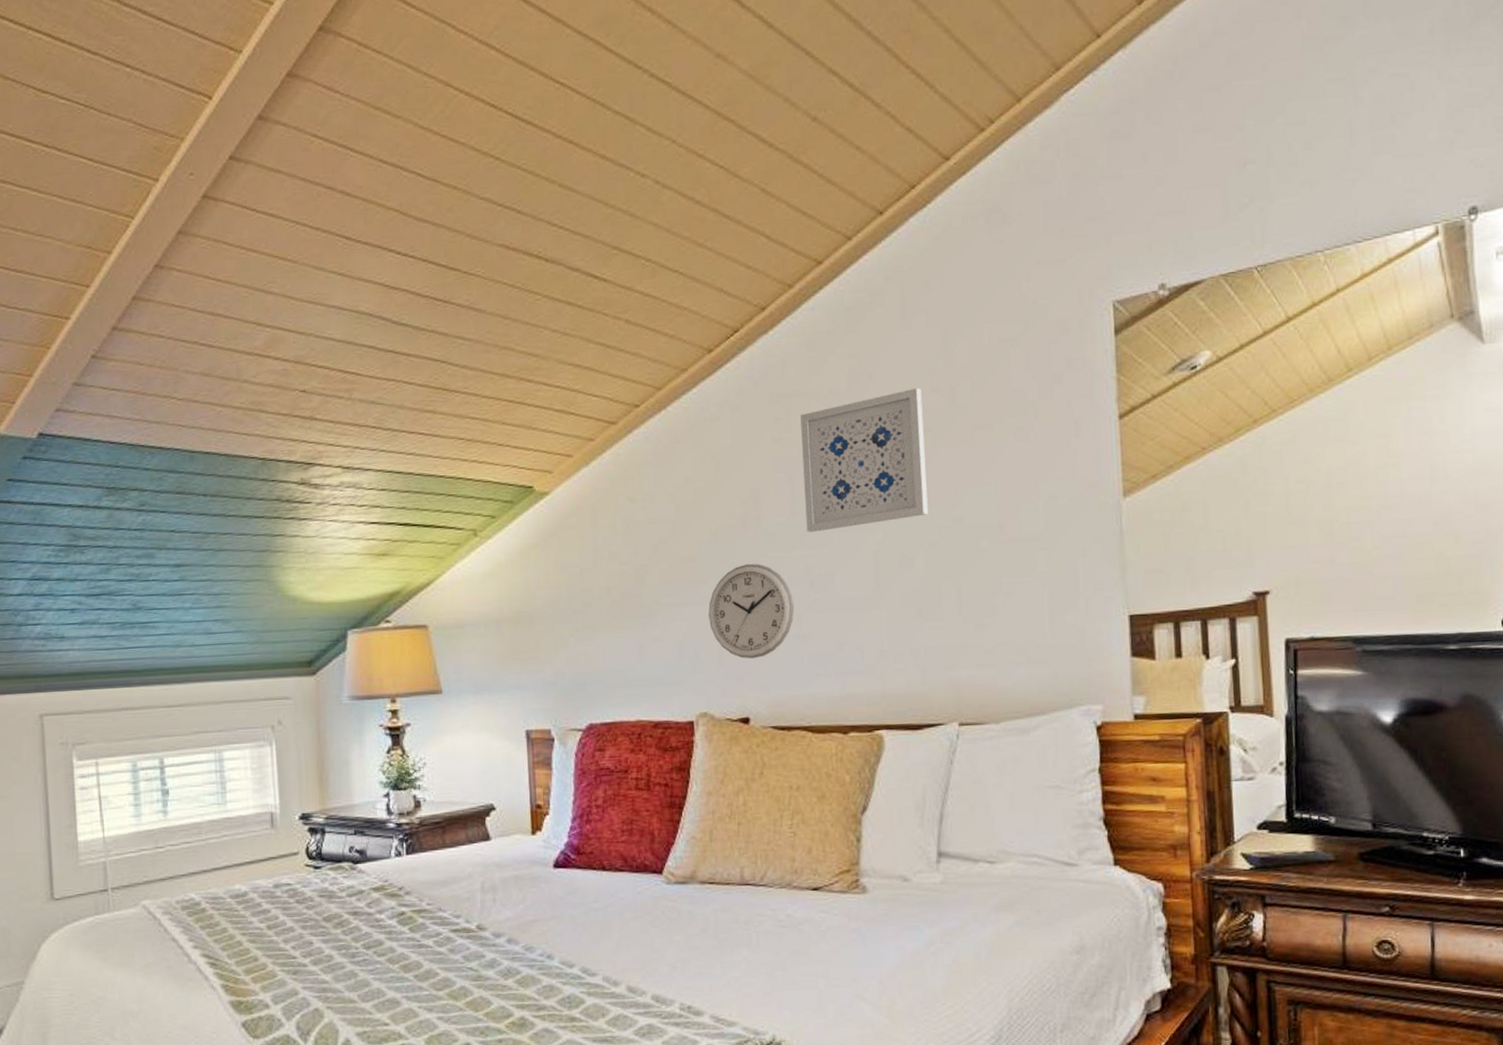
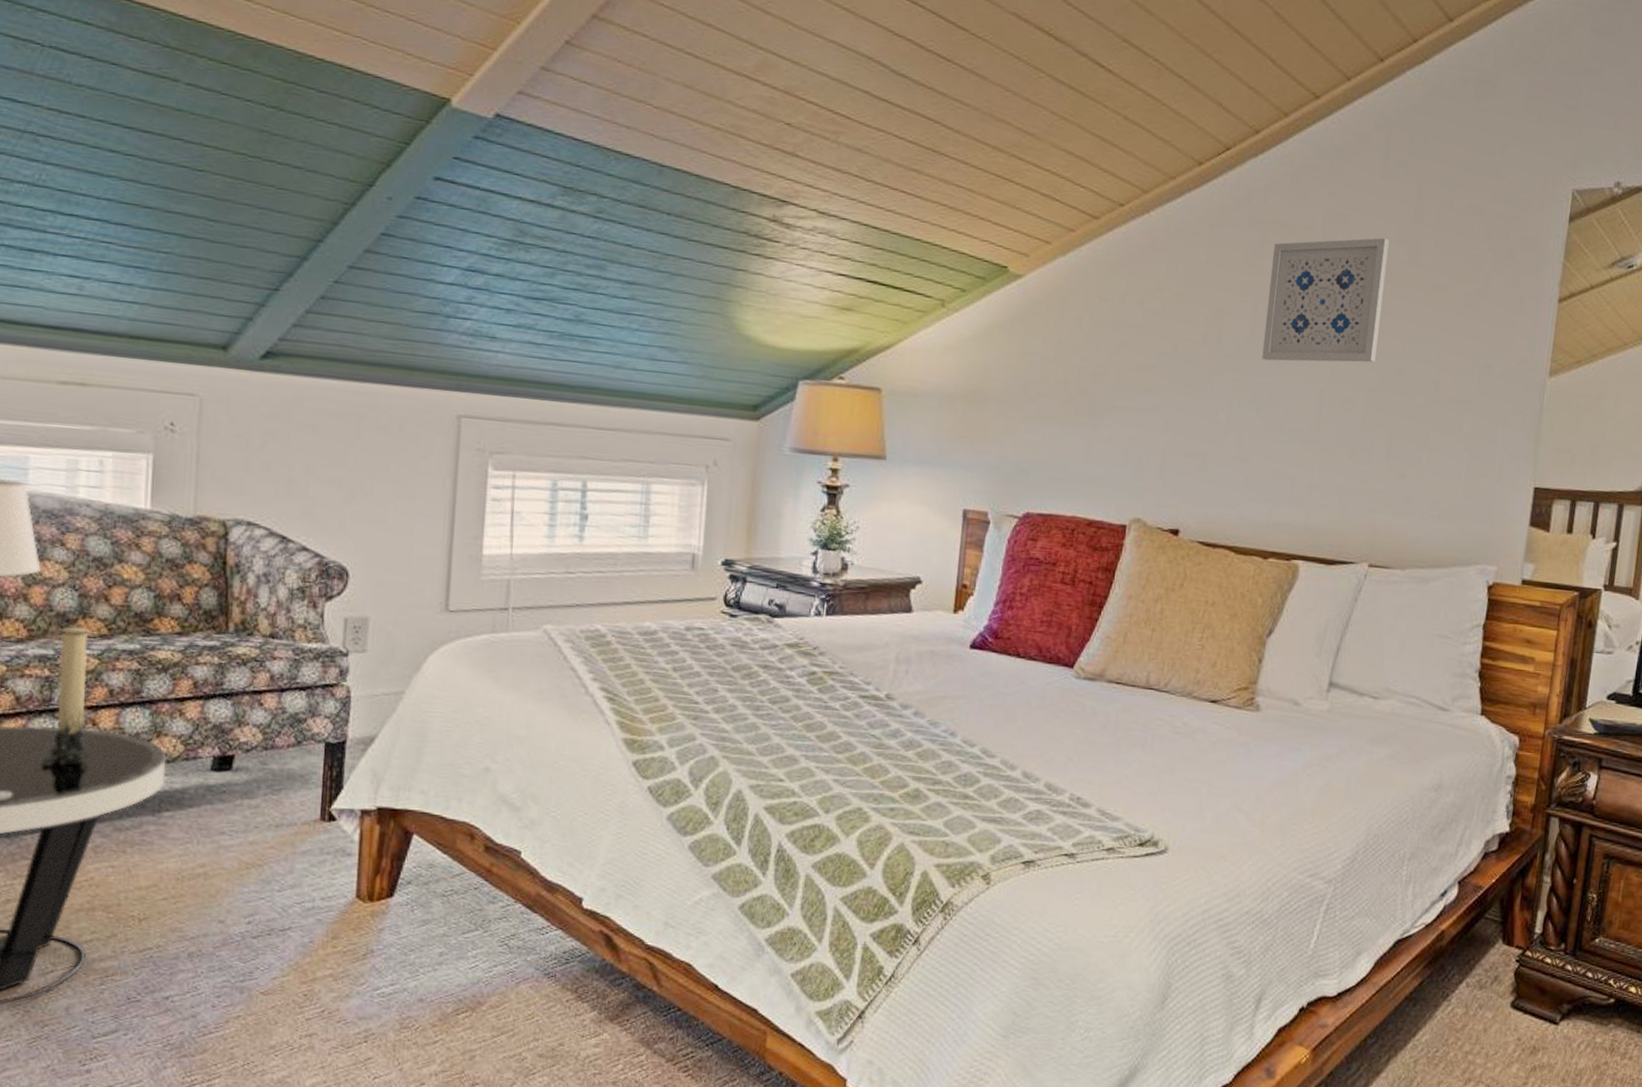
wall clock: present [708,563,795,659] -> none [1156,380,1239,474]

